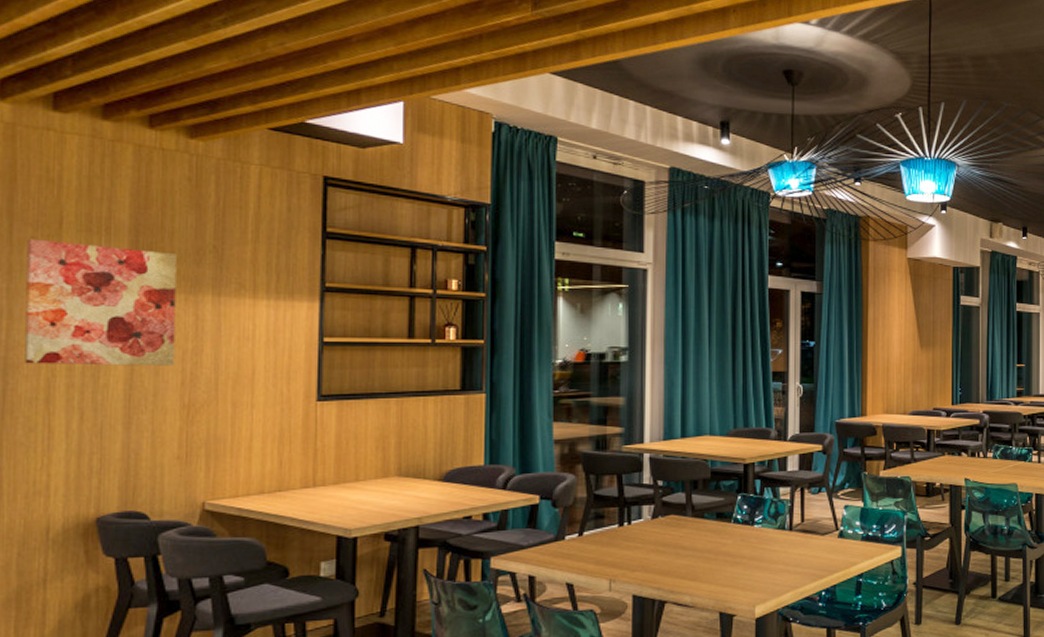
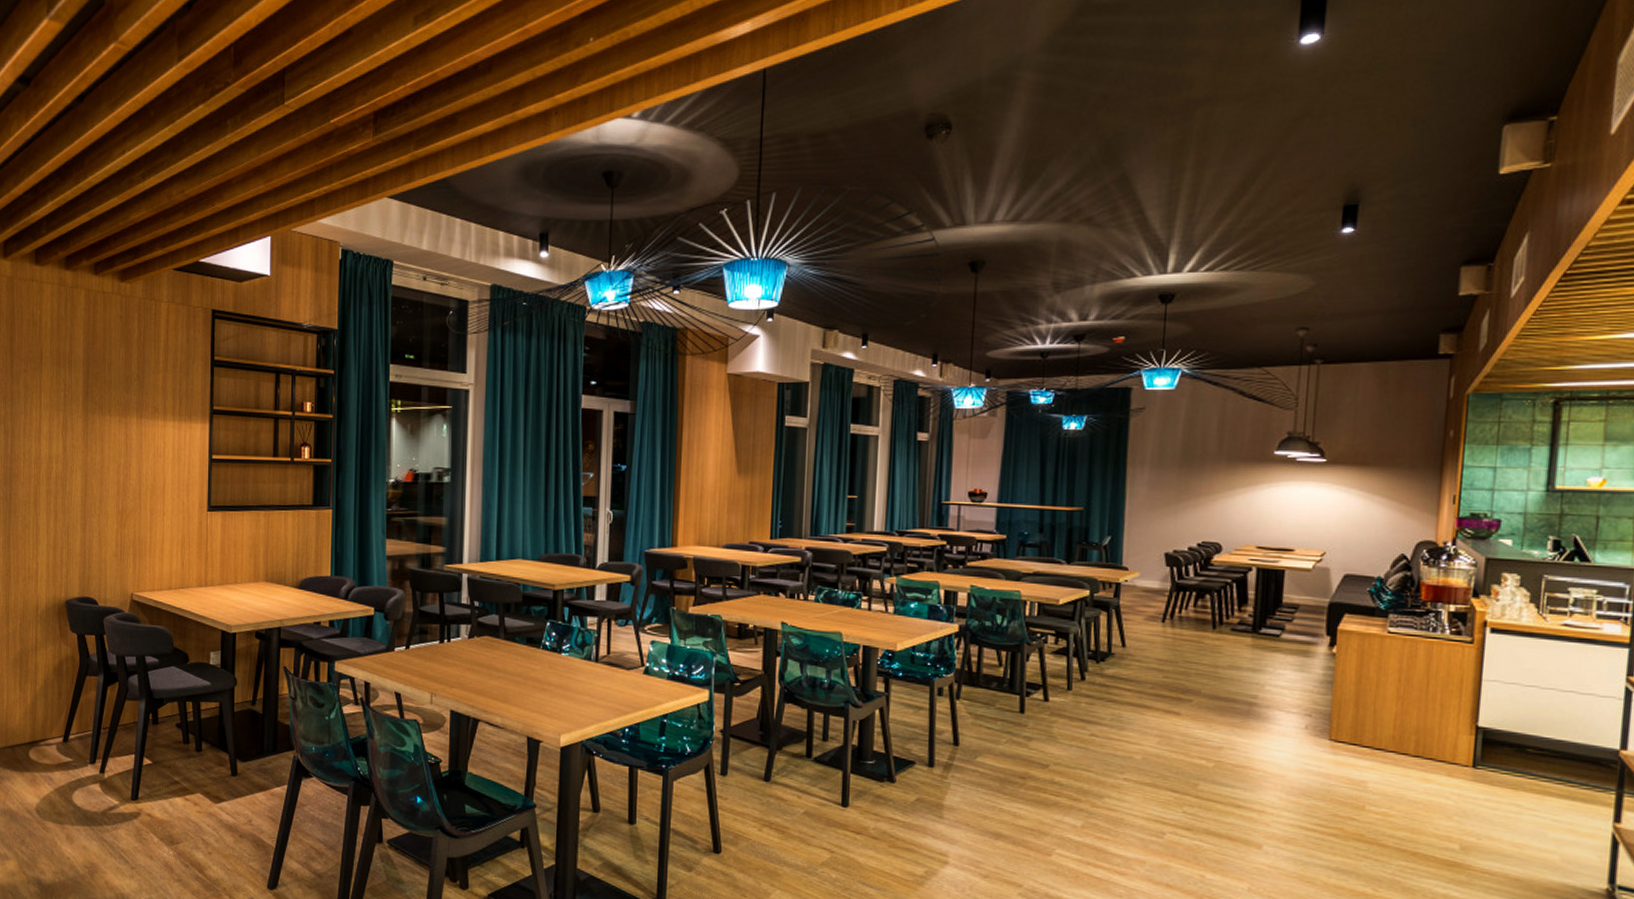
wall art: present [25,239,176,366] -> none [22,372,113,478]

